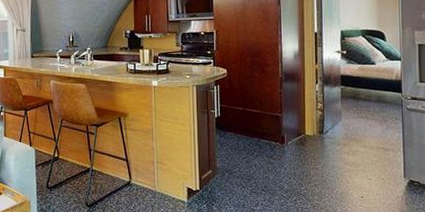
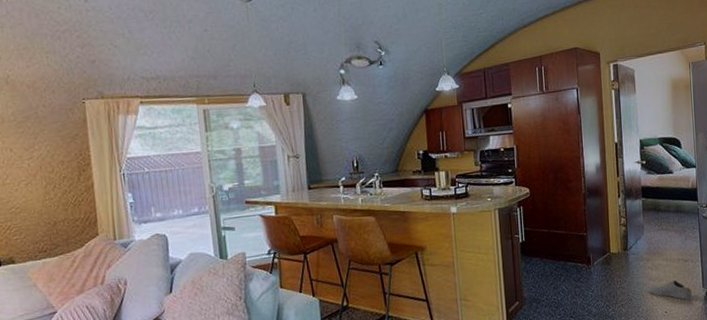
shoe: none [344,167,392,188] -> present [648,280,692,300]

